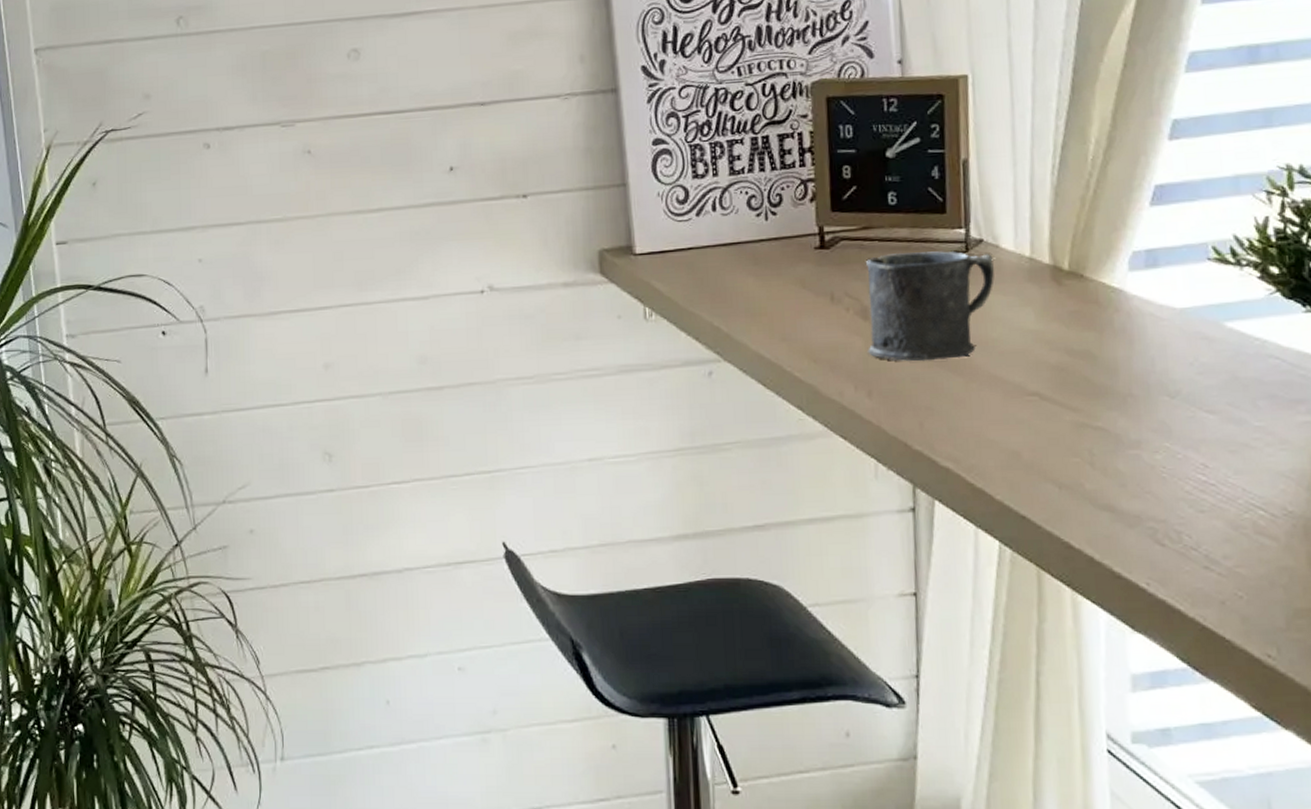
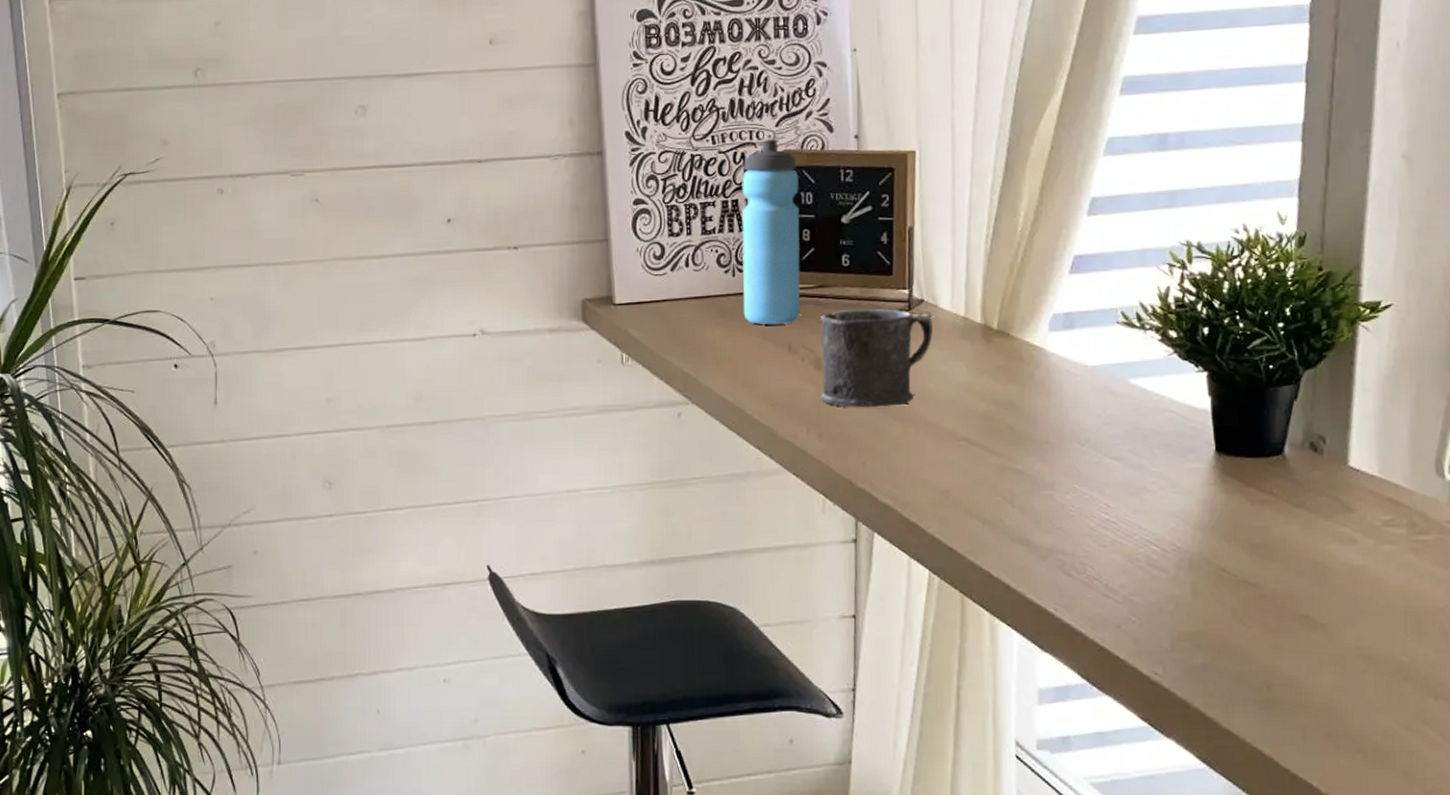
water bottle: none [772,68,844,272] -> present [741,139,801,324]

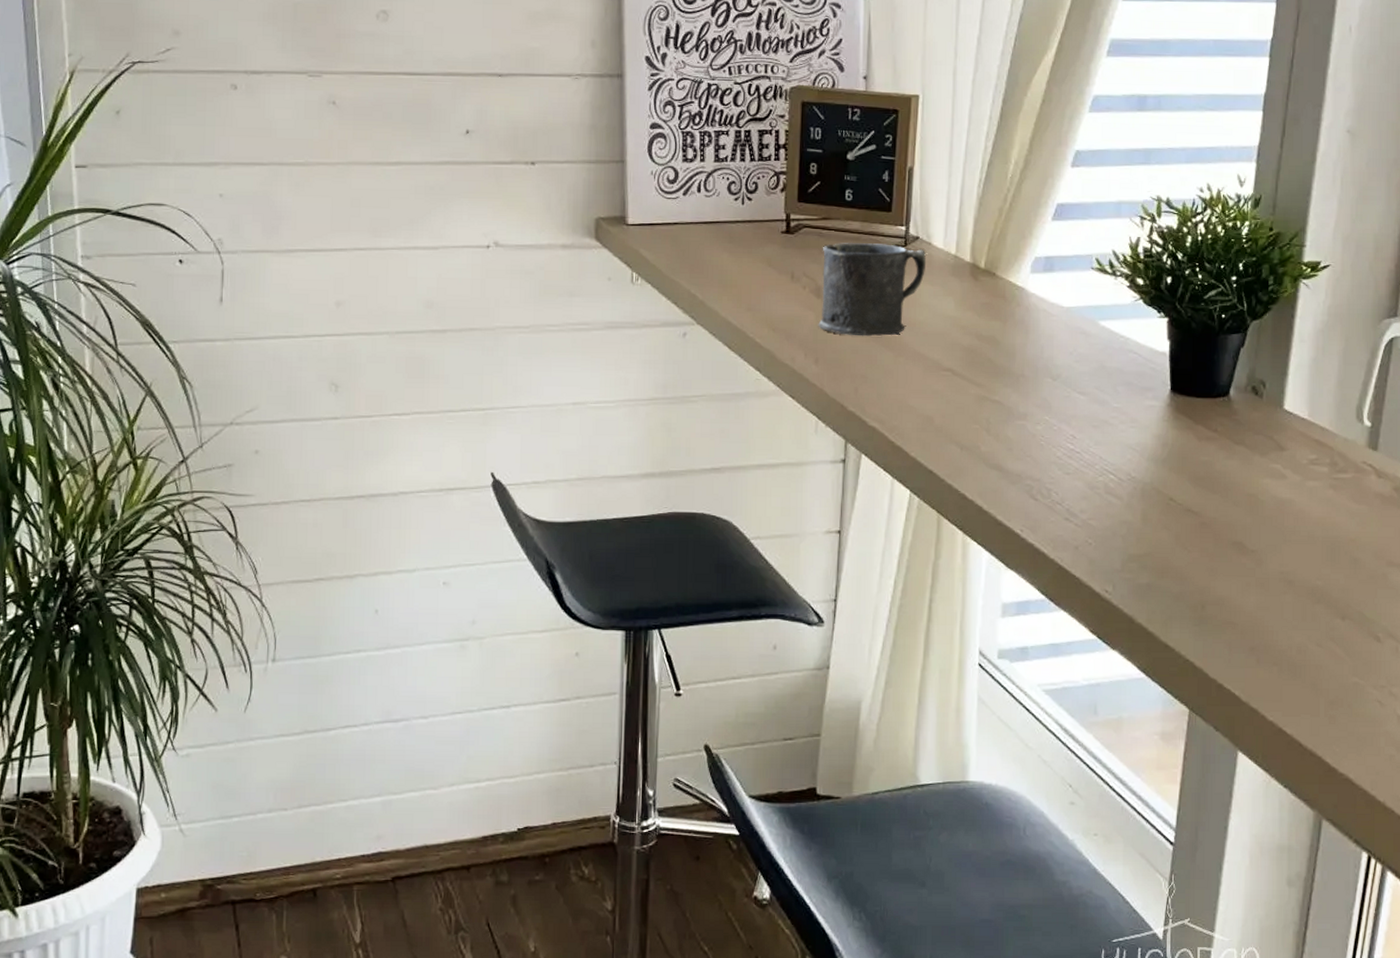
water bottle: present [741,139,801,324] -> none [750,74,809,252]

